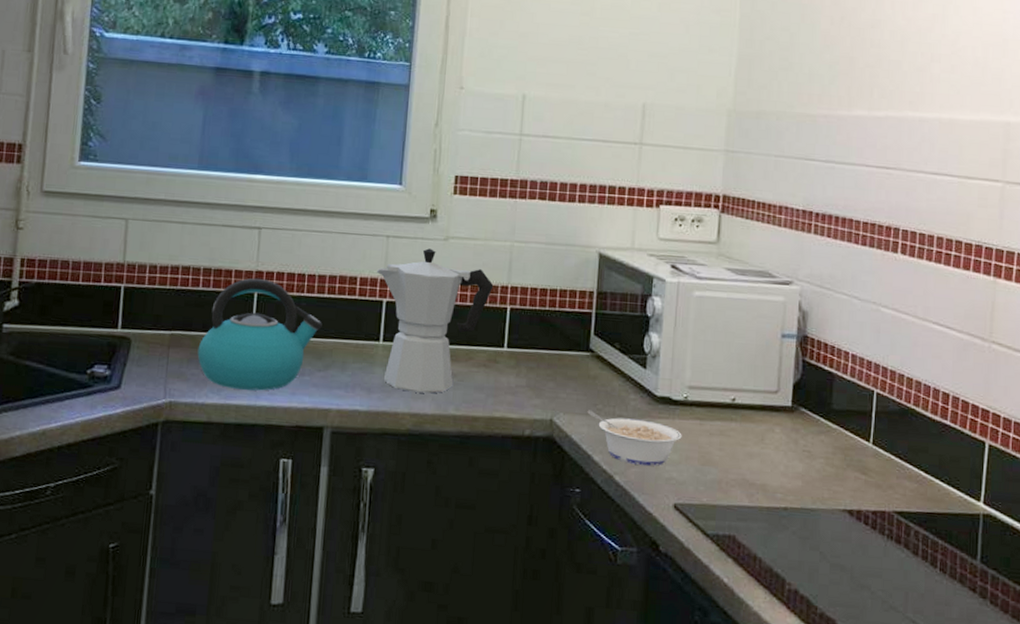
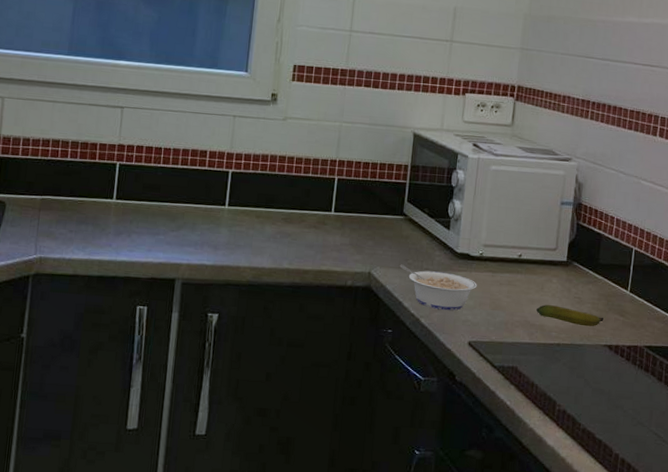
kettle: present [197,277,322,391] -> none [65,150,176,248]
moka pot: present [376,248,494,394] -> none [224,127,324,251]
banana: none [756,459,841,487] -> present [536,305,604,327]

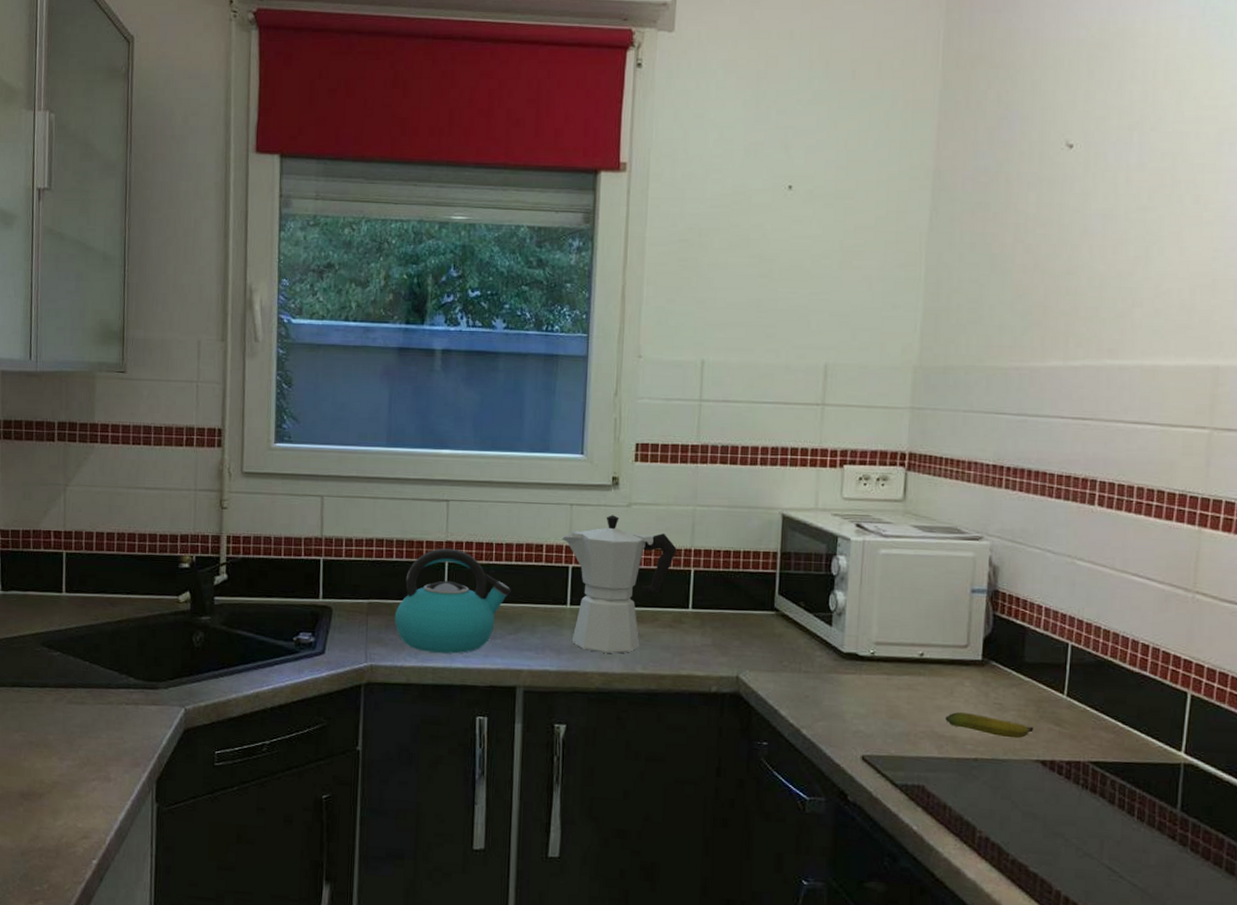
kettle: none [65,150,176,248] -> present [394,548,511,654]
moka pot: none [224,127,324,251] -> present [561,515,677,654]
legume: present [400,264,477,311] -> none [773,667,869,720]

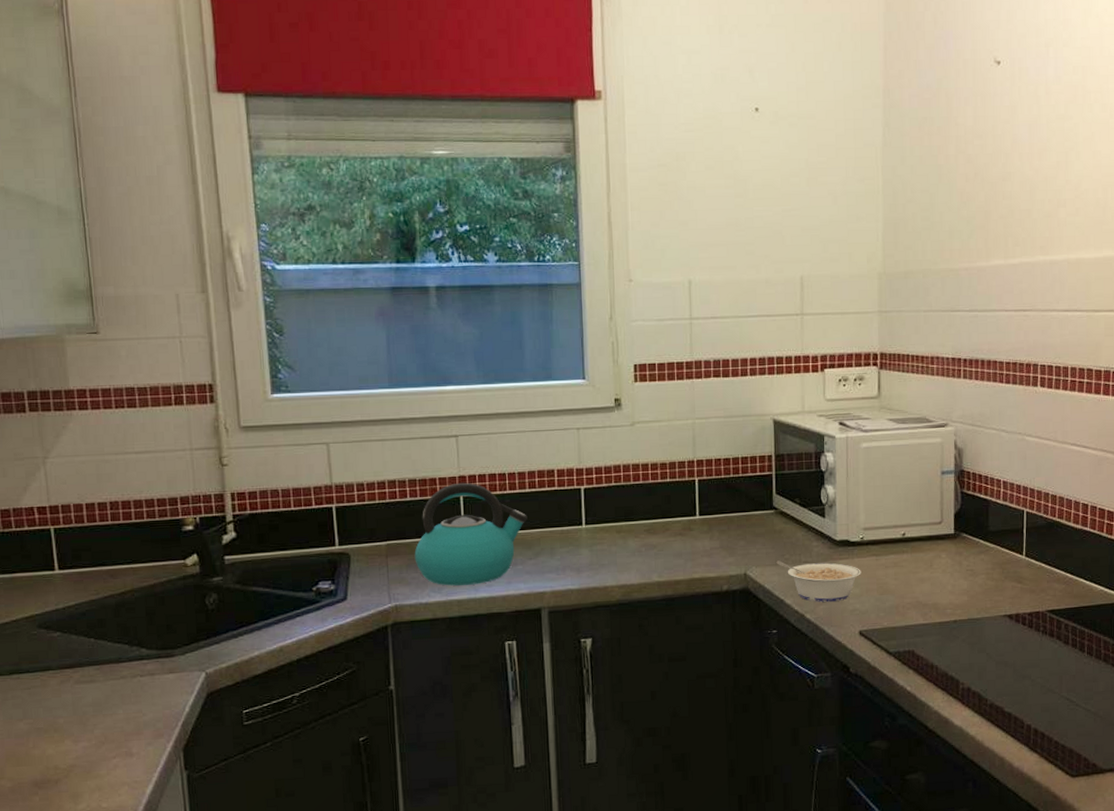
moka pot: present [561,515,677,654] -> none [571,435,681,567]
legume: none [773,667,869,720] -> present [776,560,861,603]
banana: present [945,712,1034,739] -> none [927,581,1000,599]

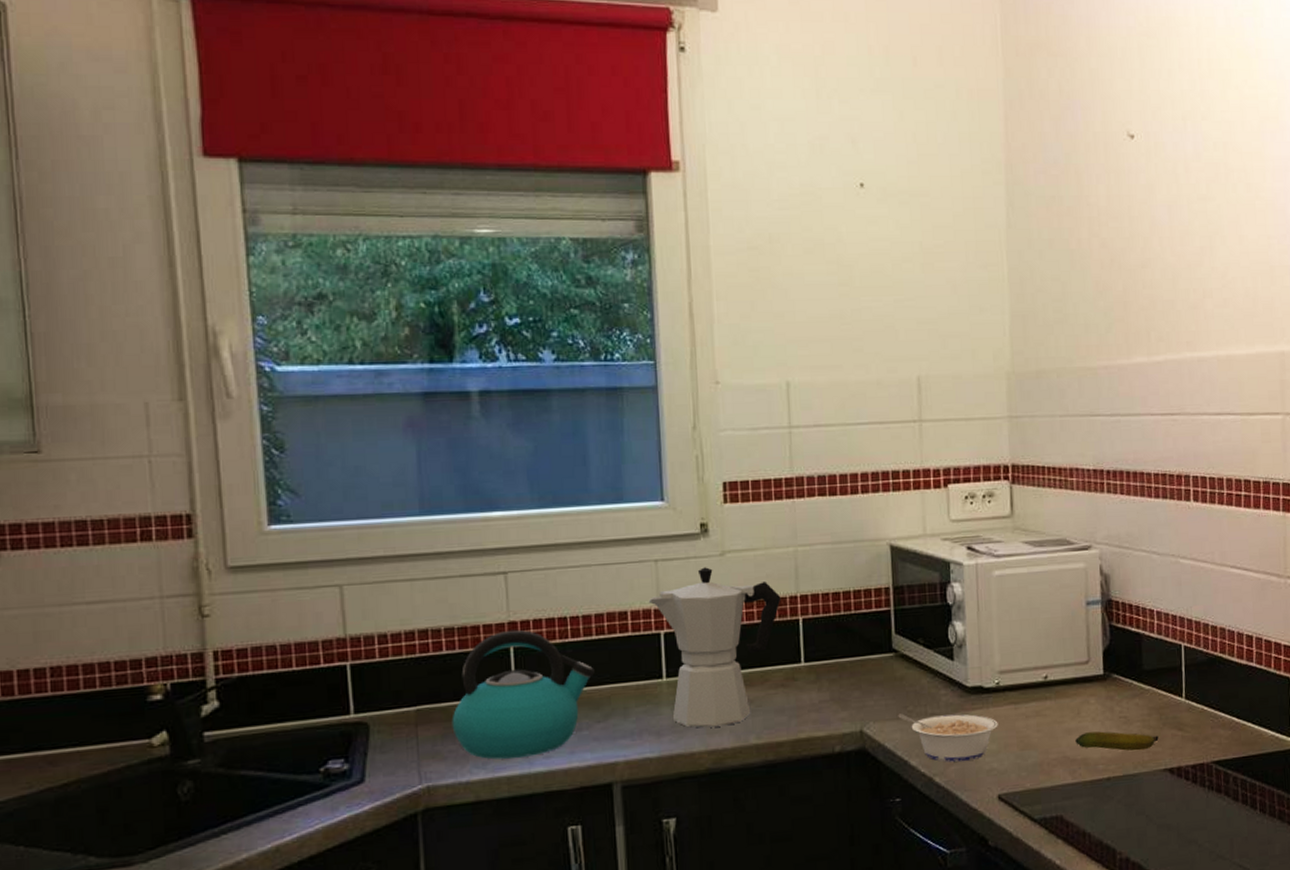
moka pot: none [571,435,681,567] -> present [648,567,781,728]
banana: none [927,581,1000,599] -> present [1075,731,1159,751]

